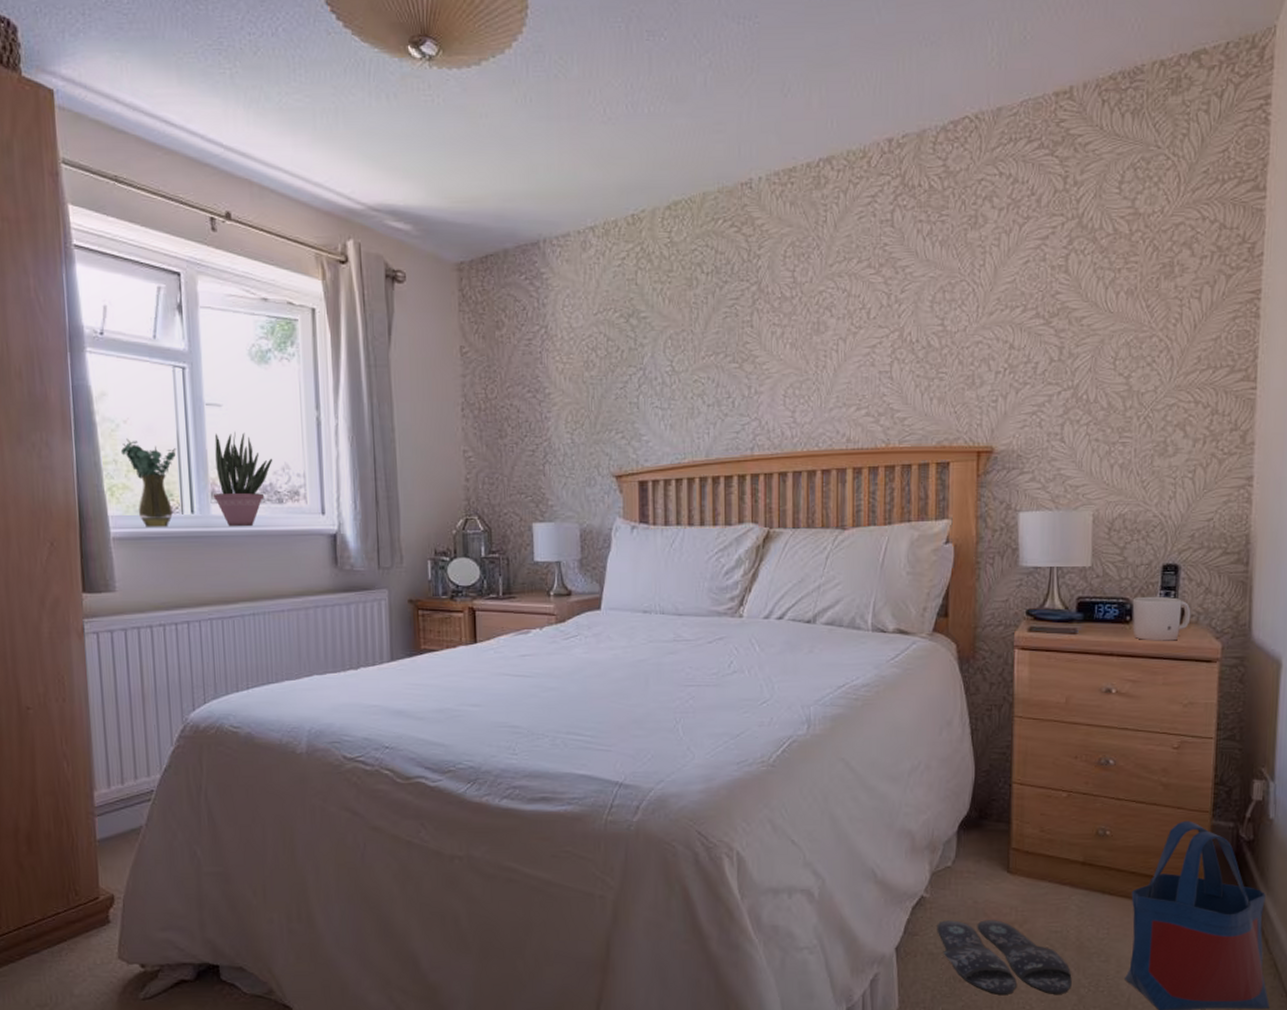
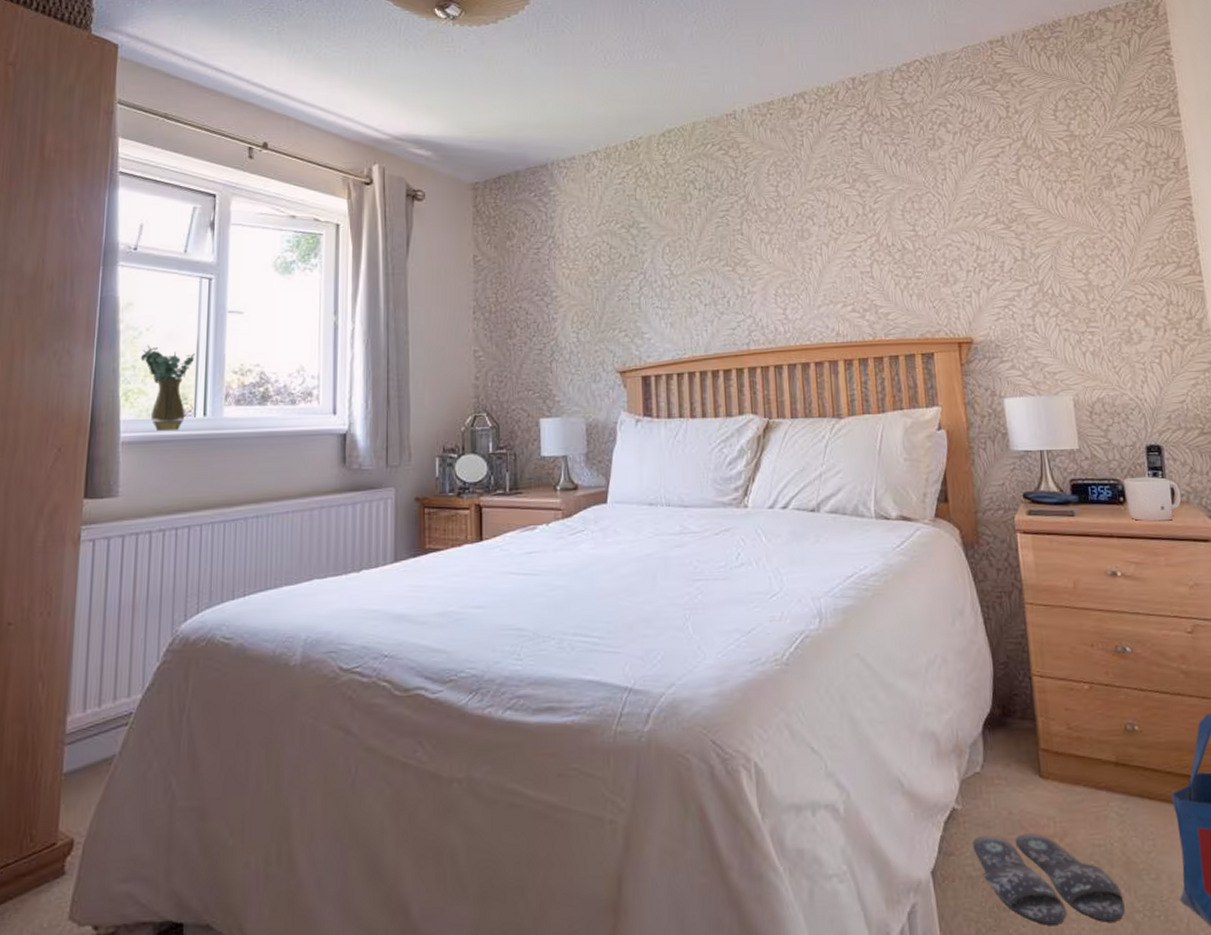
potted plant: present [212,431,273,527] -> none [226,336,289,429]

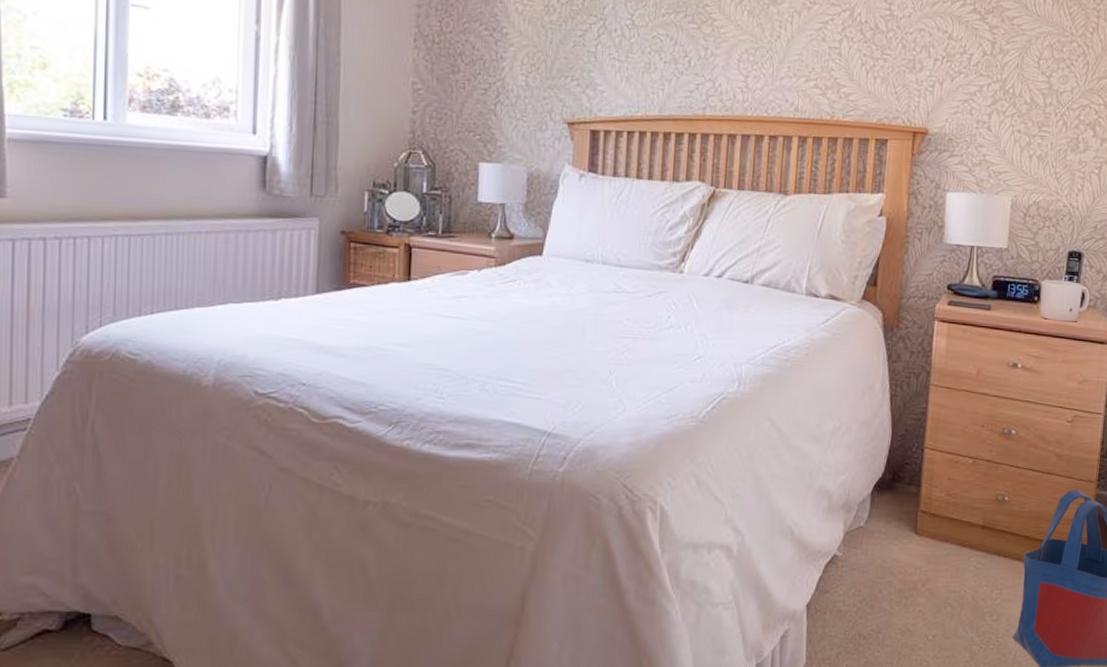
vase: present [140,345,195,432] -> none [26,32,93,133]
slippers: present [972,833,1125,925] -> none [846,579,966,651]

